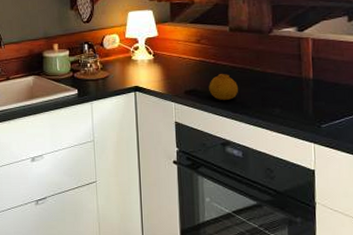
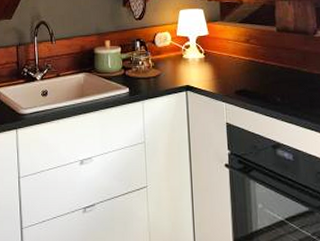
fruit: present [209,74,238,101] -> none [258,74,287,102]

